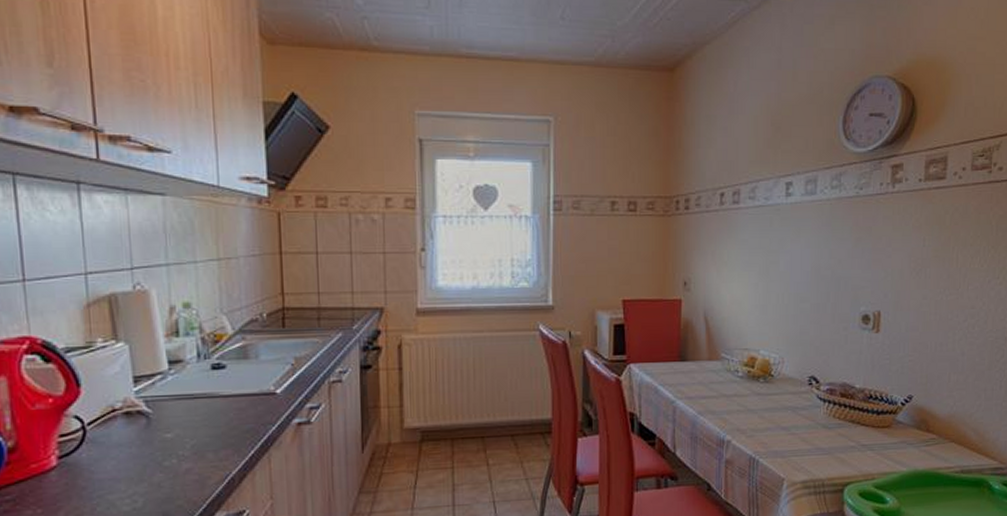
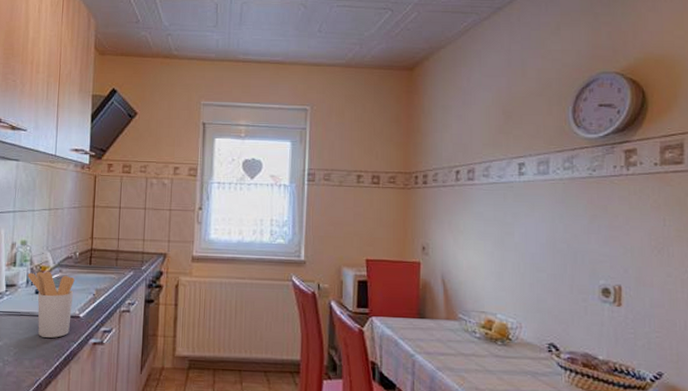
utensil holder: none [197,339,265,423] -> present [27,271,75,338]

